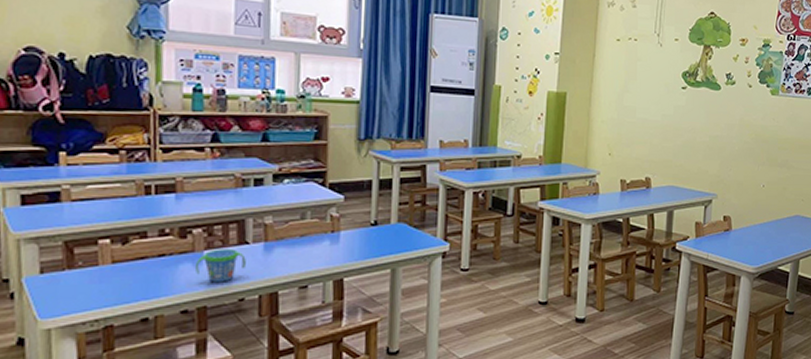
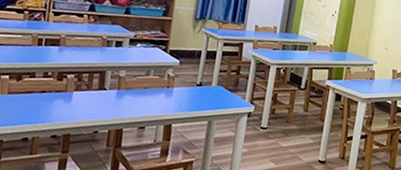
snack cup: present [196,249,246,283] -> none [66,91,103,117]

